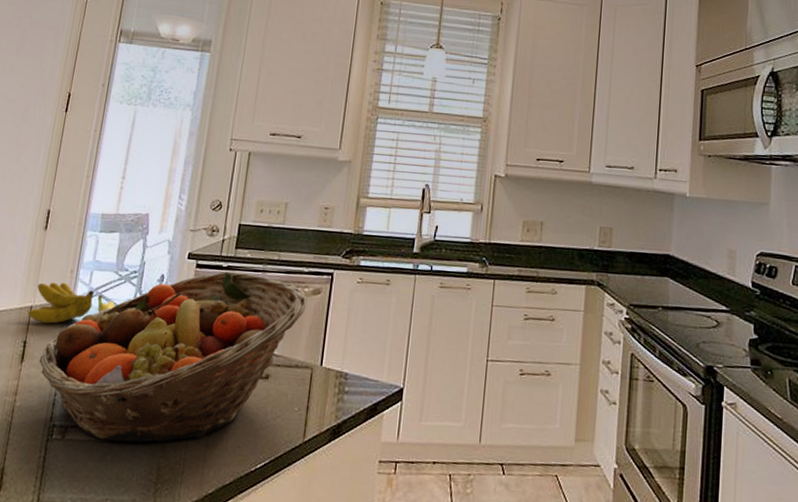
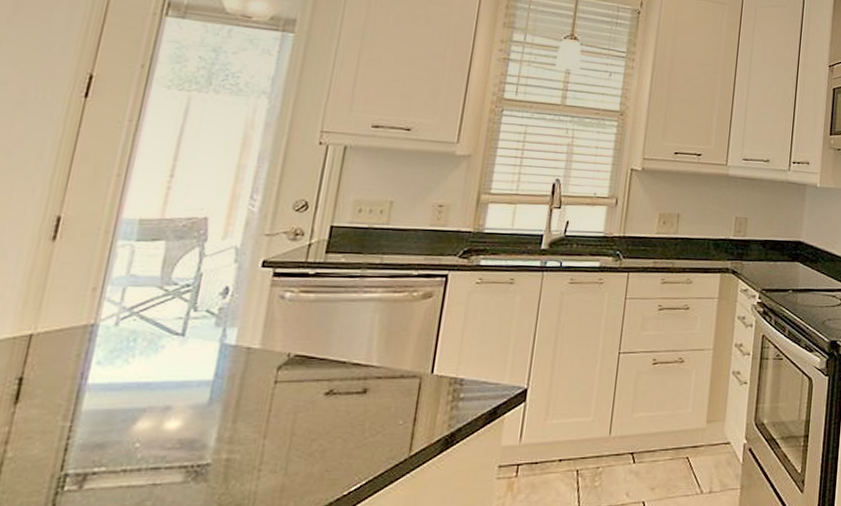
banana: present [28,282,116,324] -> none [26,302,159,354]
fruit basket: present [39,271,308,442] -> none [43,279,416,484]

